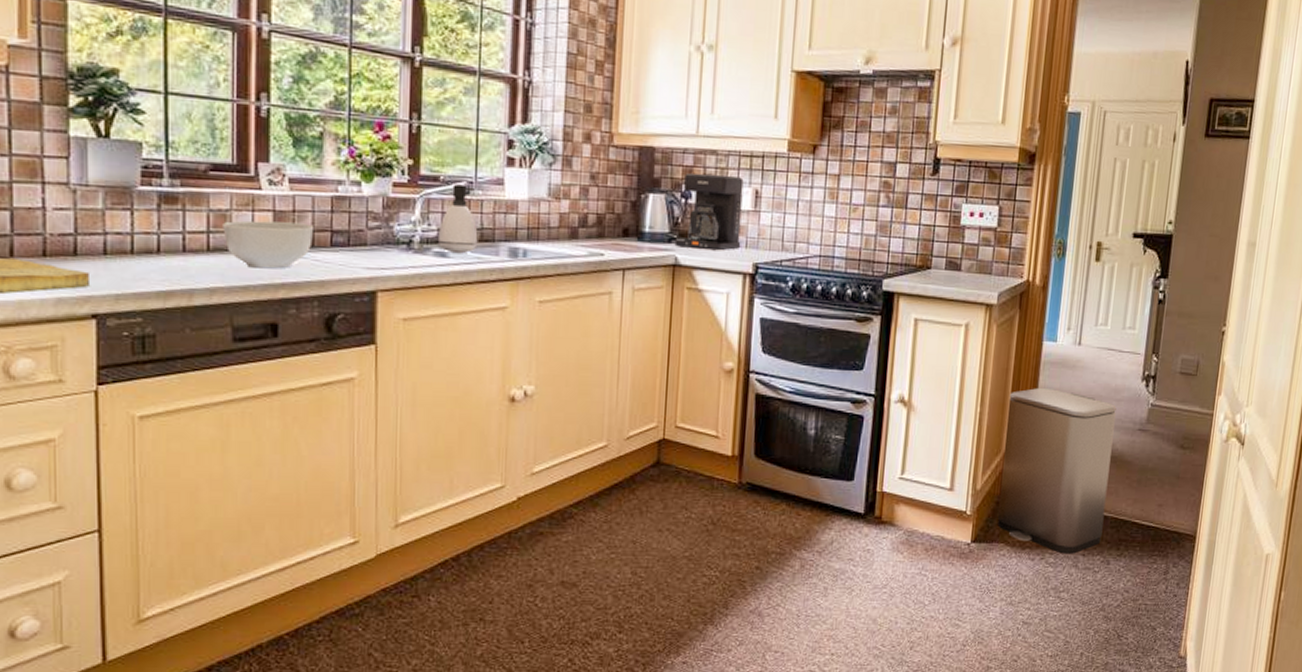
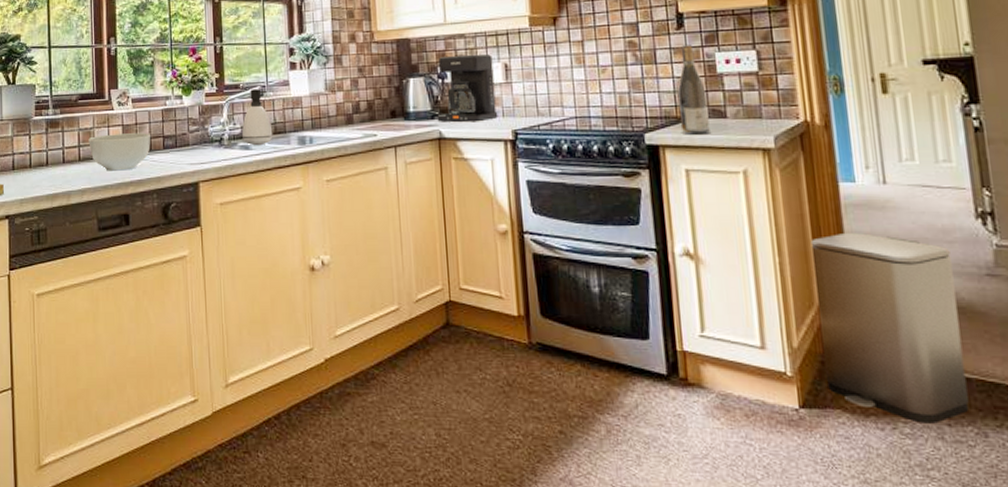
wine bottle: none [918,192,947,287] -> present [677,45,710,136]

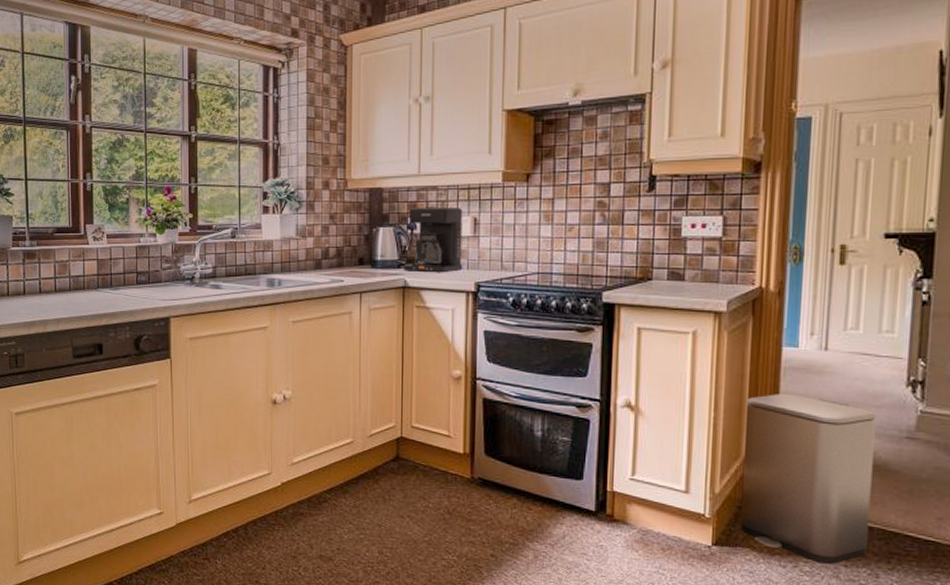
bowl: present [88,133,151,171] -> none [64,268,125,303]
soap dispenser: present [242,89,273,146] -> none [213,231,243,286]
wine bottle: present [677,45,710,136] -> none [638,208,668,297]

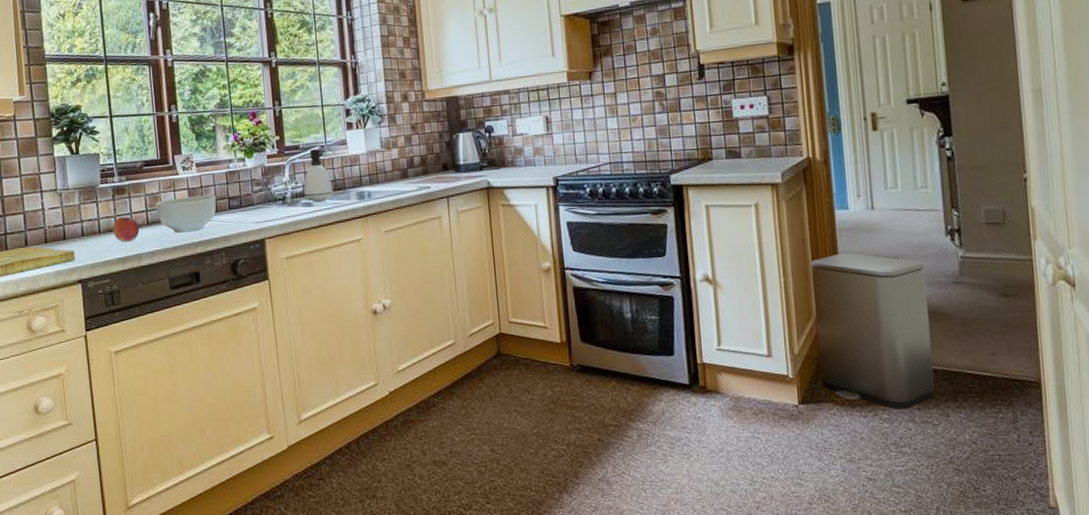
fruit: none [21,281,47,307] -> present [112,216,140,242]
bowl: none [64,268,125,303] -> present [155,195,217,233]
soap dispenser: none [213,231,243,286] -> present [304,149,334,203]
coffee maker: present [403,208,463,273] -> none [485,108,541,173]

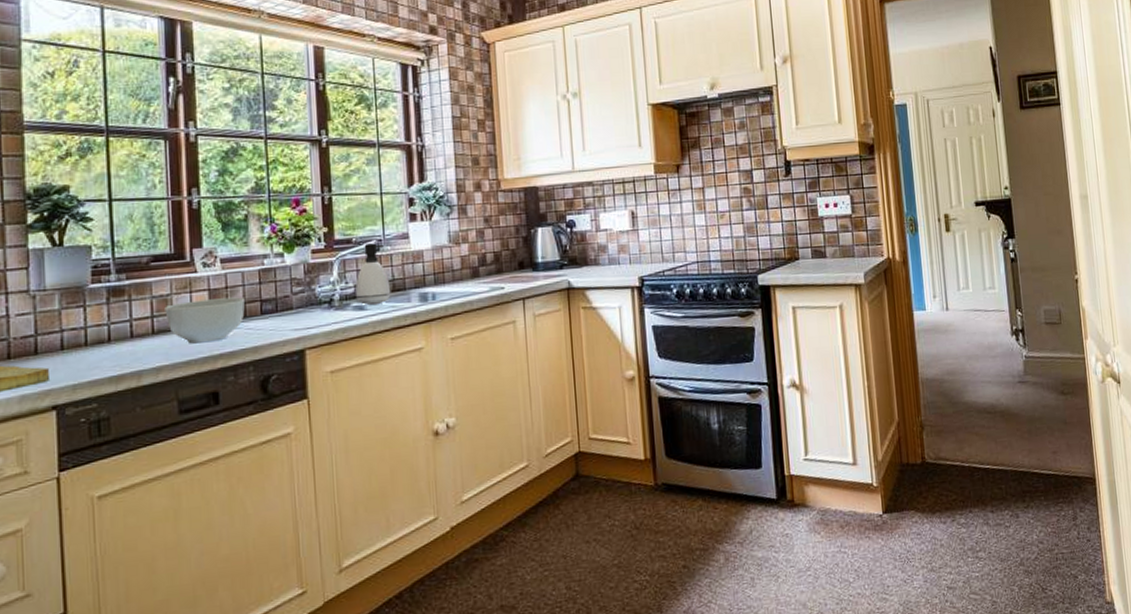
fruit: present [112,216,140,242] -> none [104,323,142,357]
pedal bin: present [810,253,935,409] -> none [892,354,1006,513]

